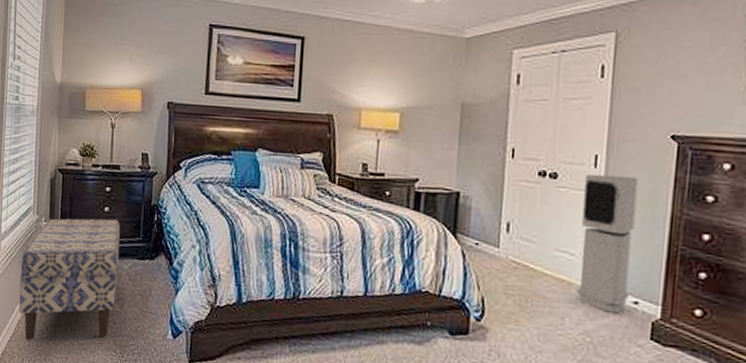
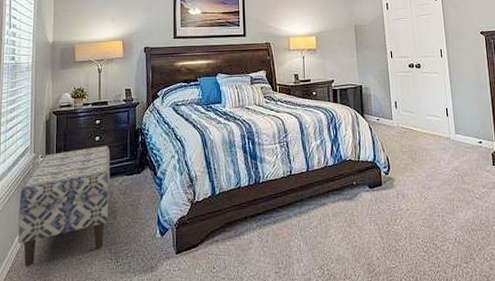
air purifier: present [576,173,639,314] -> none [436,60,475,152]

